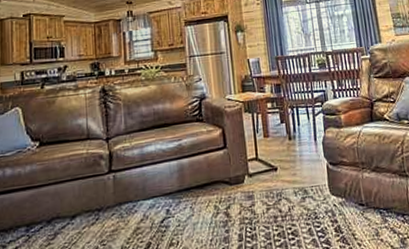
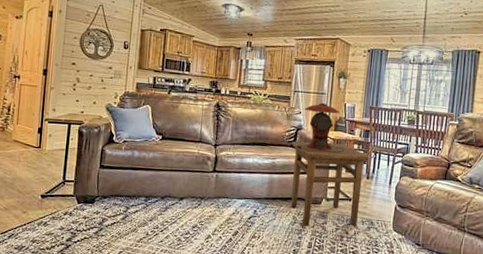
side table: none [197,105,289,215] -> present [291,141,369,227]
table lamp: none [203,63,257,122] -> present [296,102,344,153]

